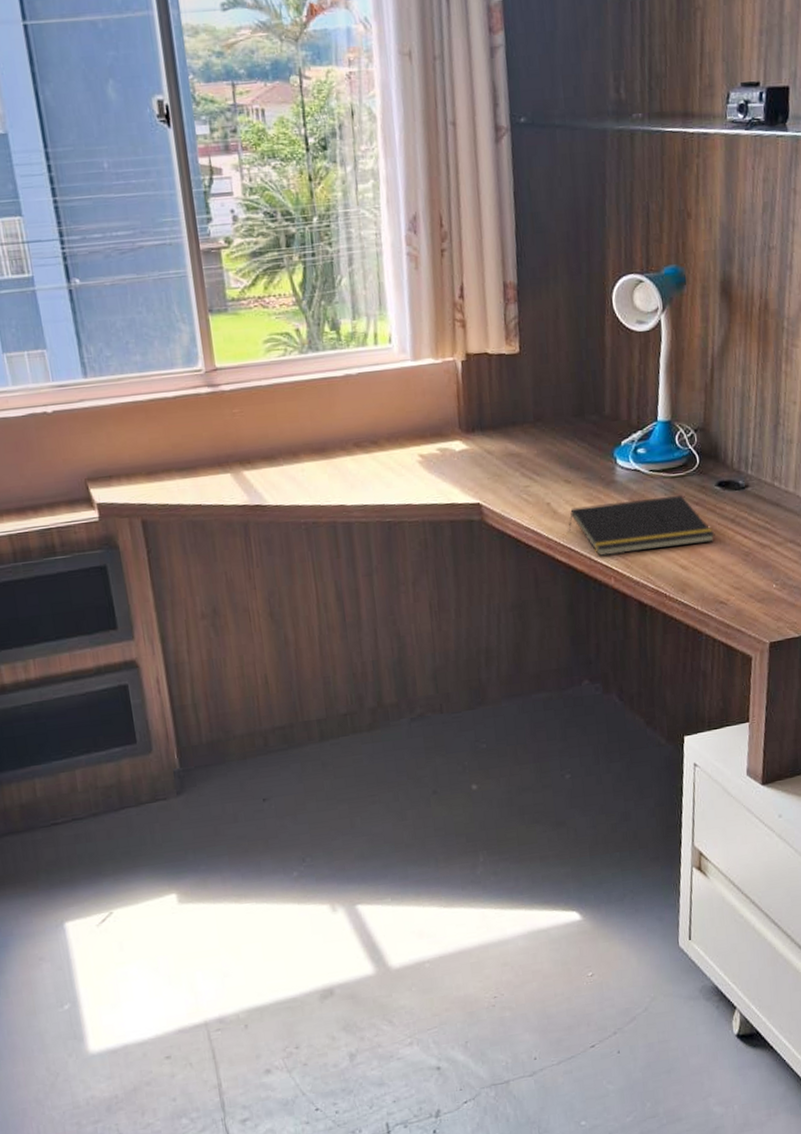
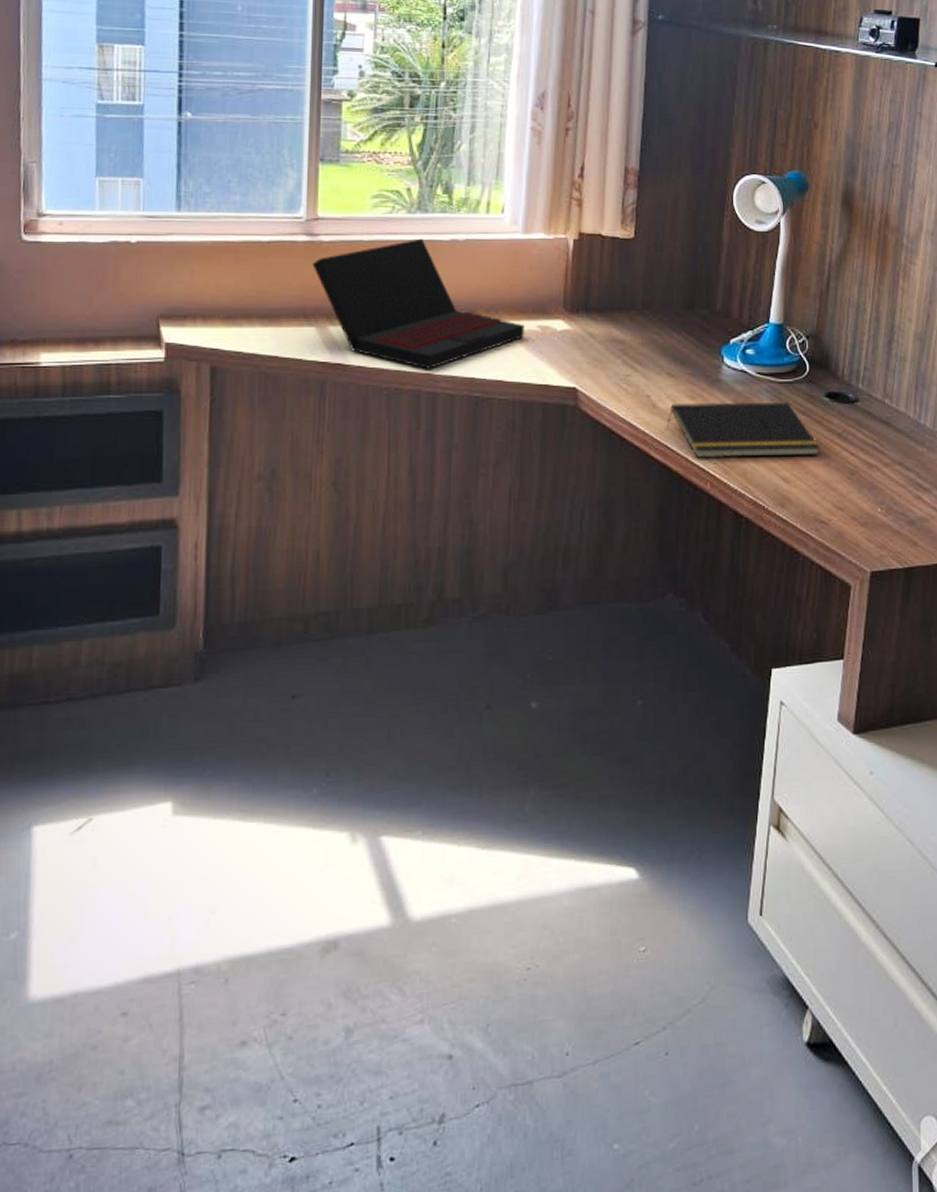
laptop: none [218,377,426,501] -> present [312,238,525,369]

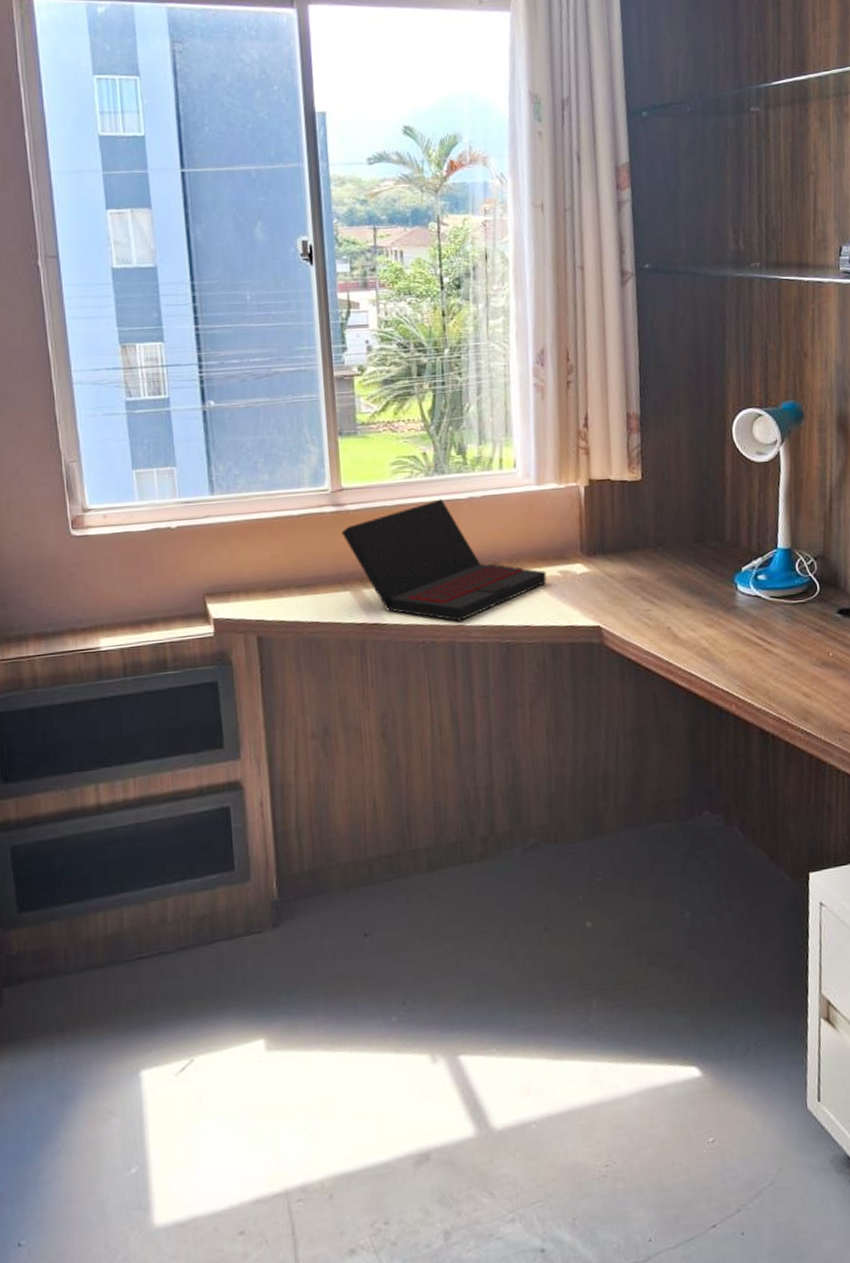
notepad: present [666,402,821,459] -> none [689,622,837,682]

